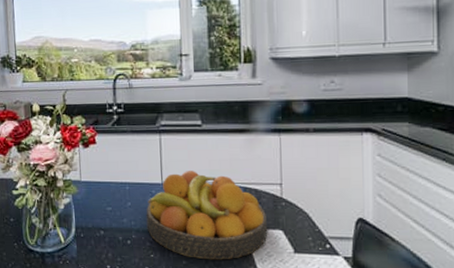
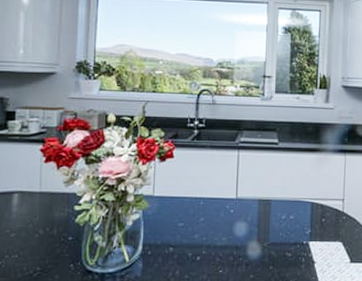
fruit bowl: present [146,171,268,260] -> none [218,187,330,273]

